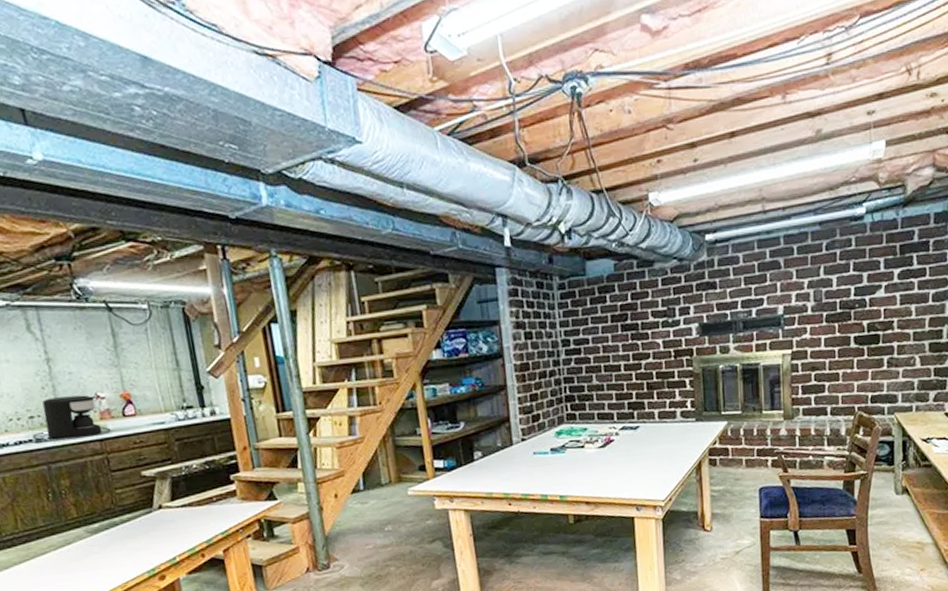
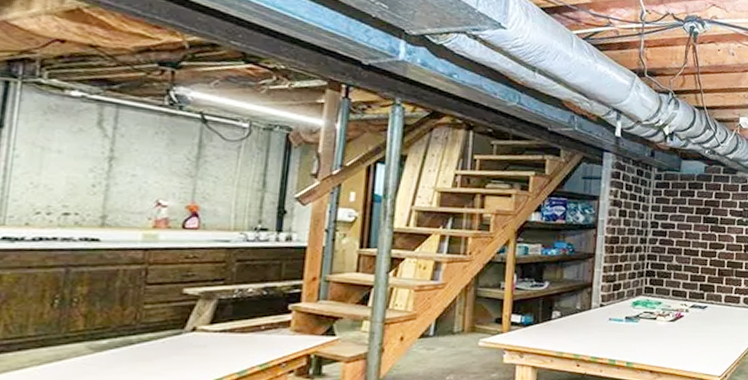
coffee maker: present [32,395,110,445] -> none [58,197,161,245]

